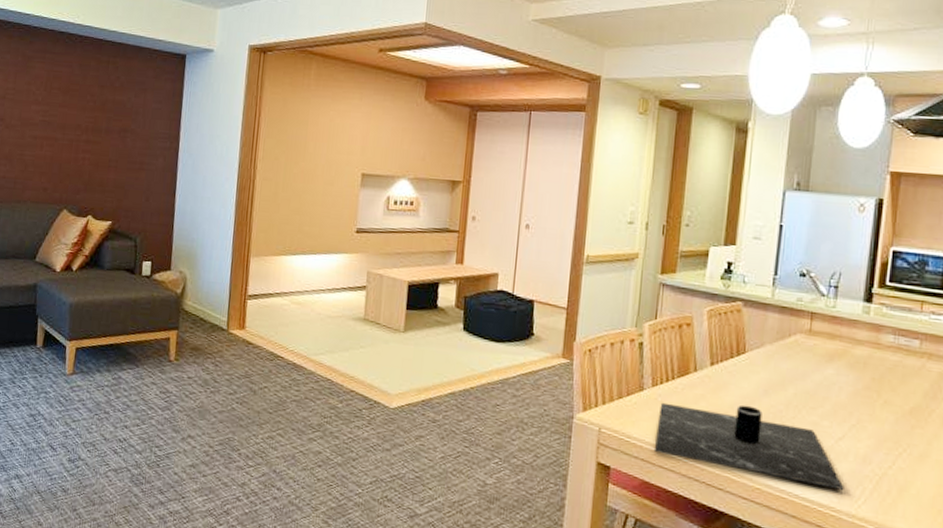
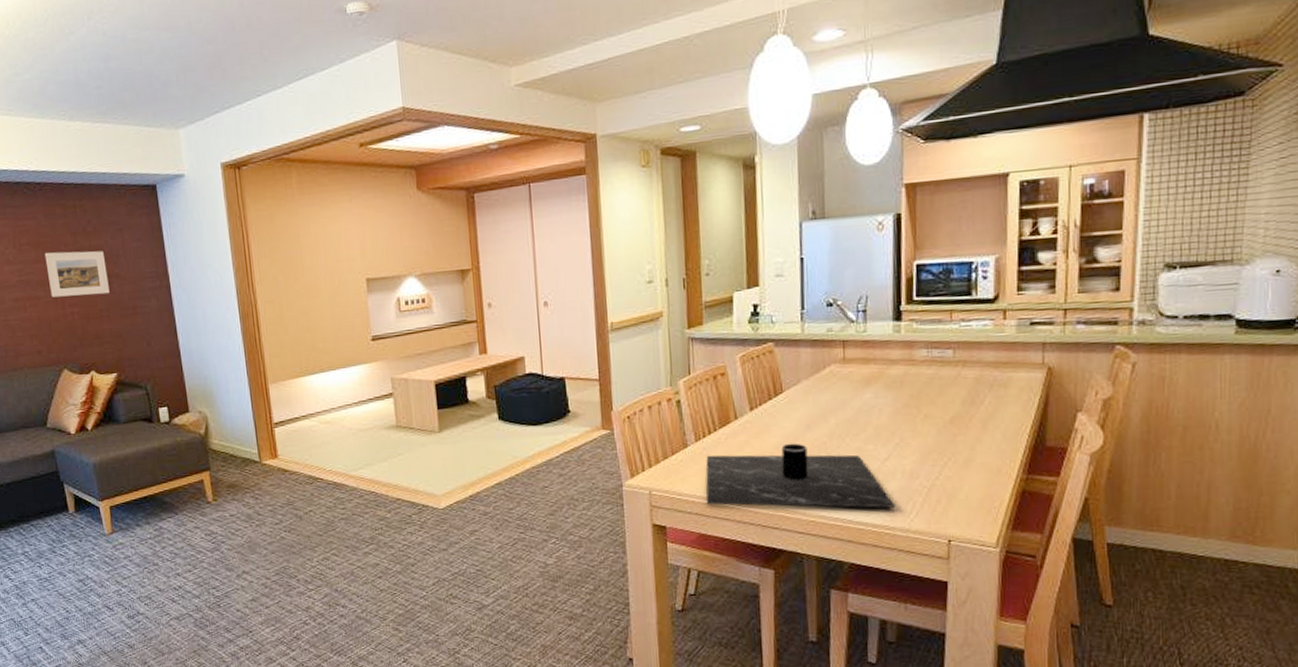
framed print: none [68,100,125,147] -> present [44,250,110,298]

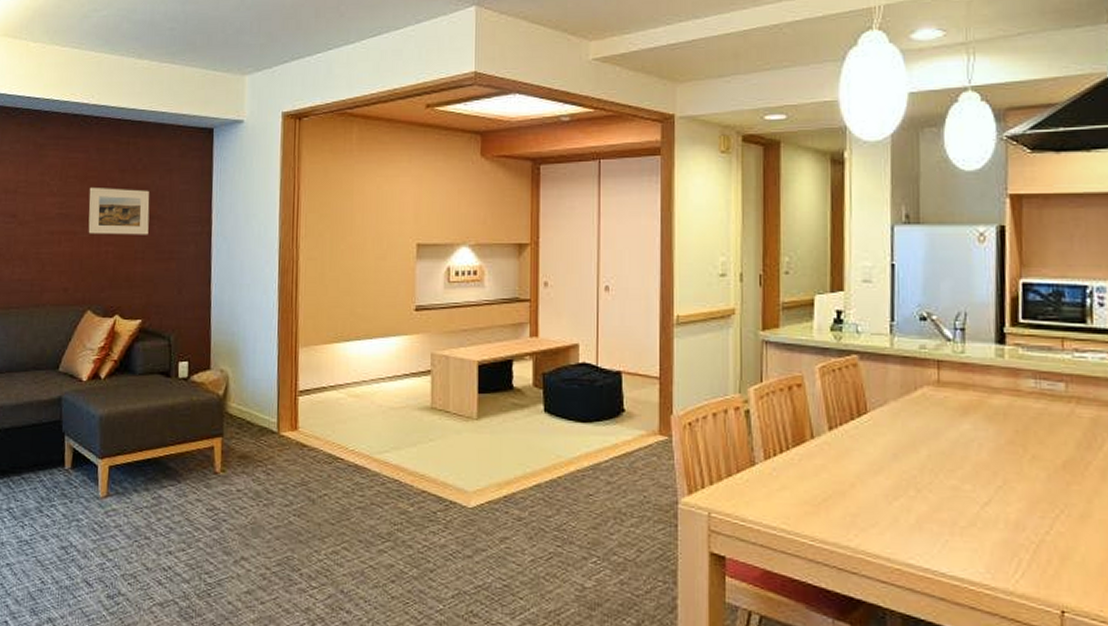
place setting: present [705,443,896,509] -> none [773,473,997,564]

